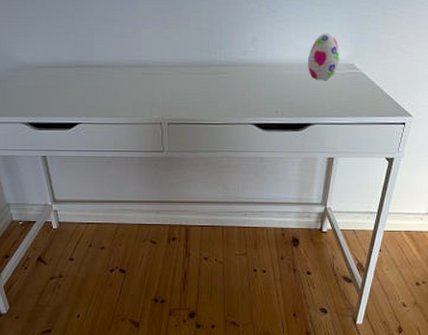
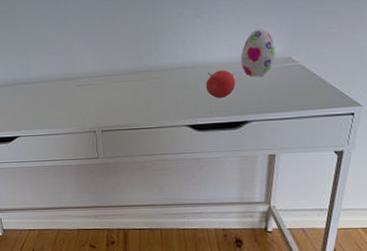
fruit: none [273,71,302,99] -> present [205,70,236,99]

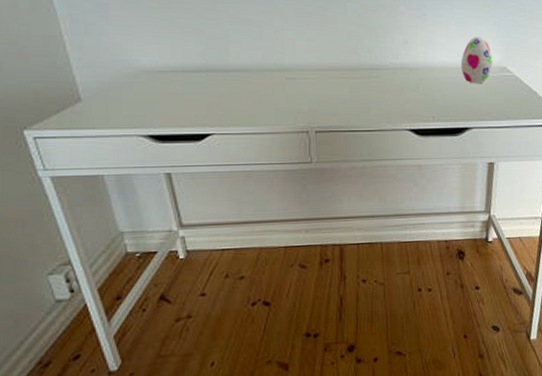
fruit: present [205,70,236,99] -> none [427,74,457,103]

